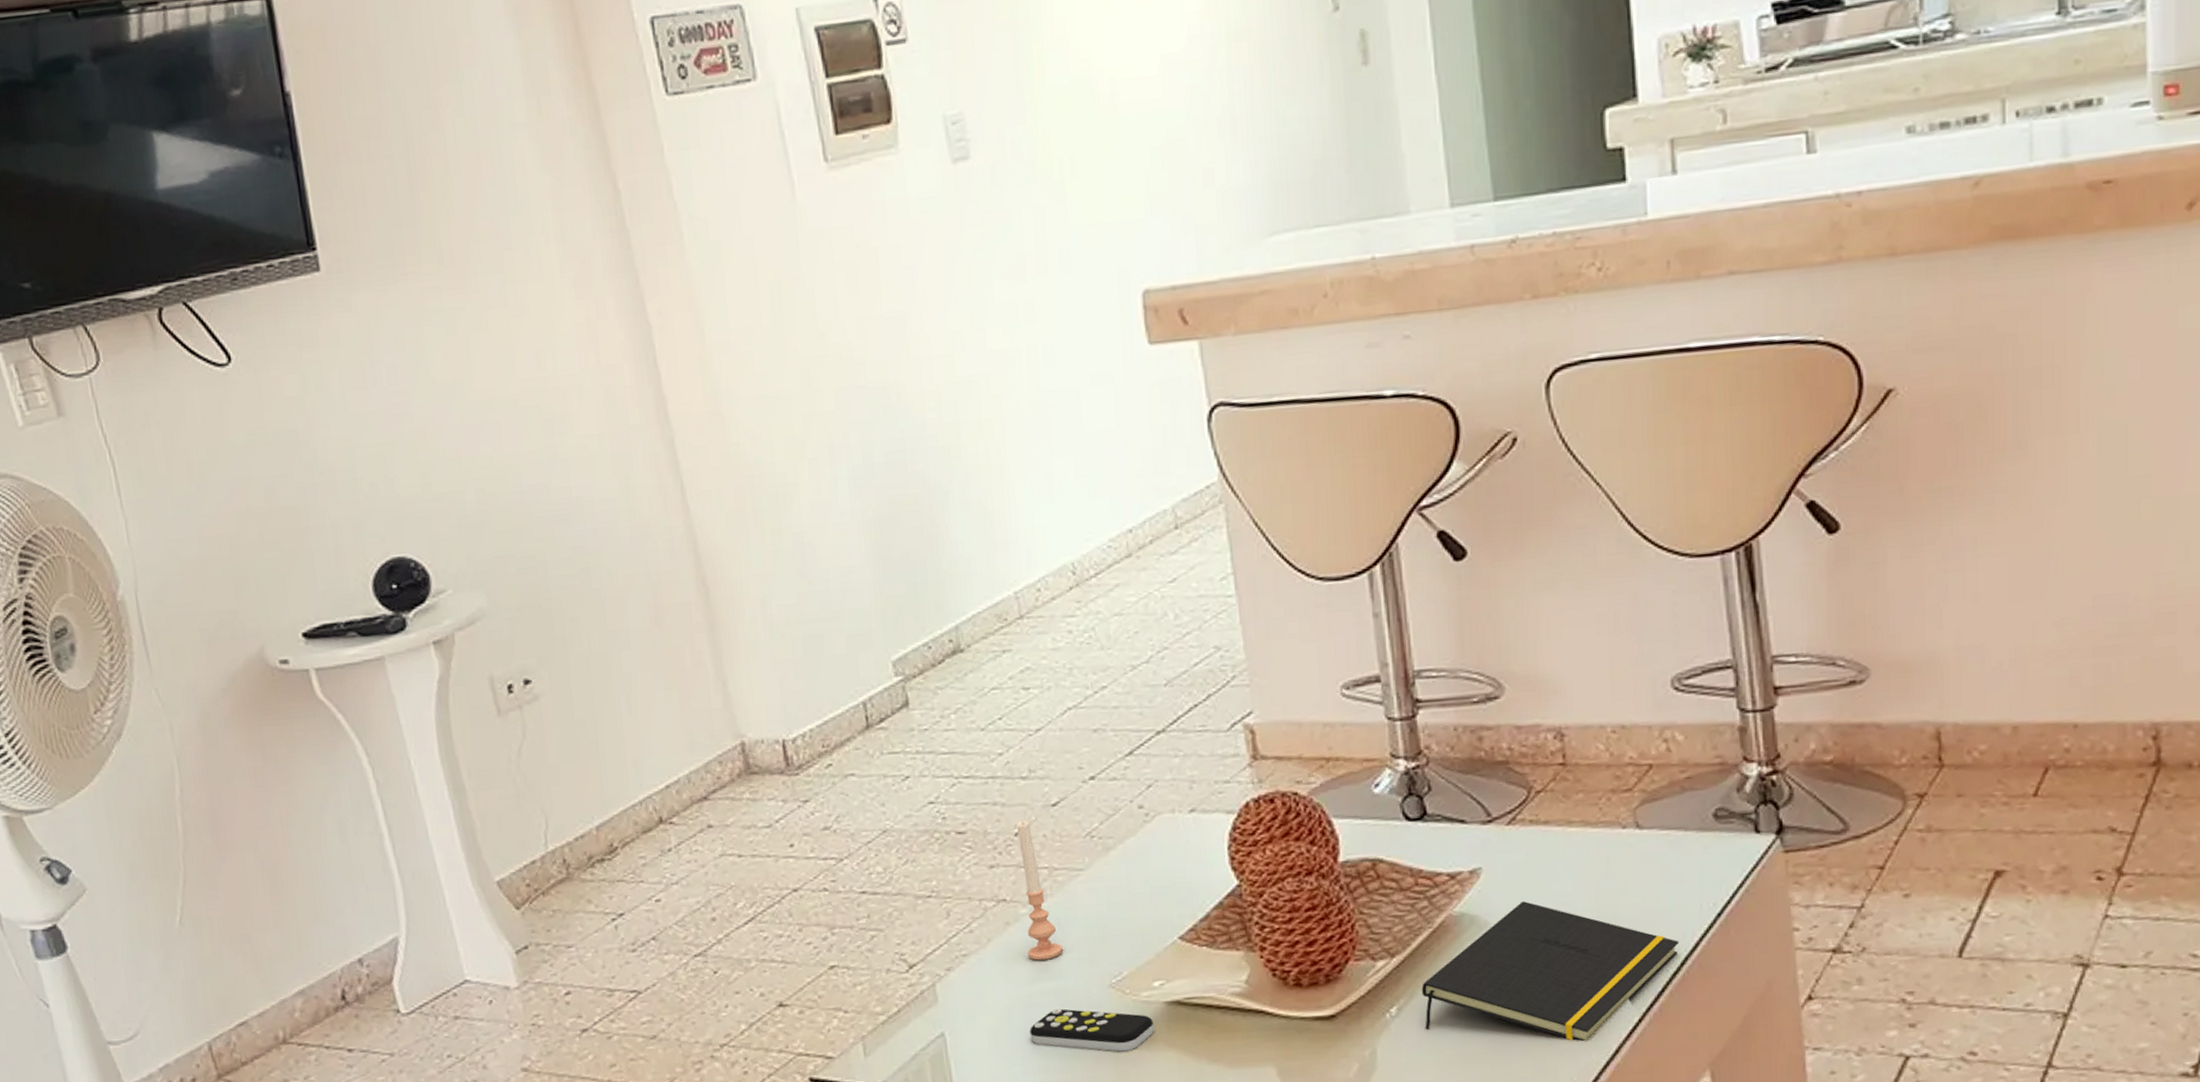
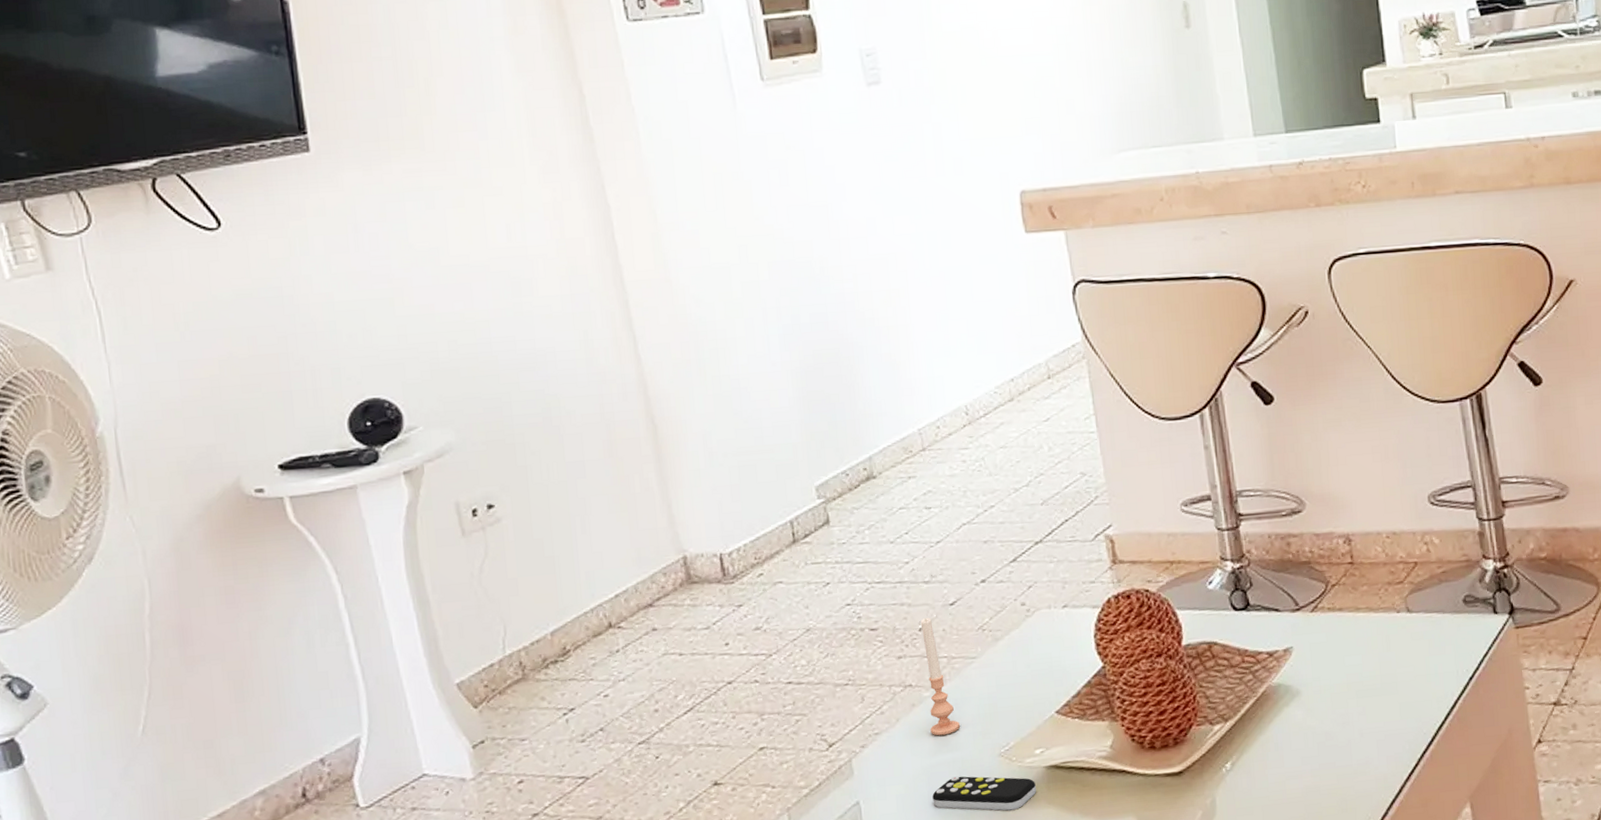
notepad: present [1421,901,1680,1042] -> none [1249,673,1443,784]

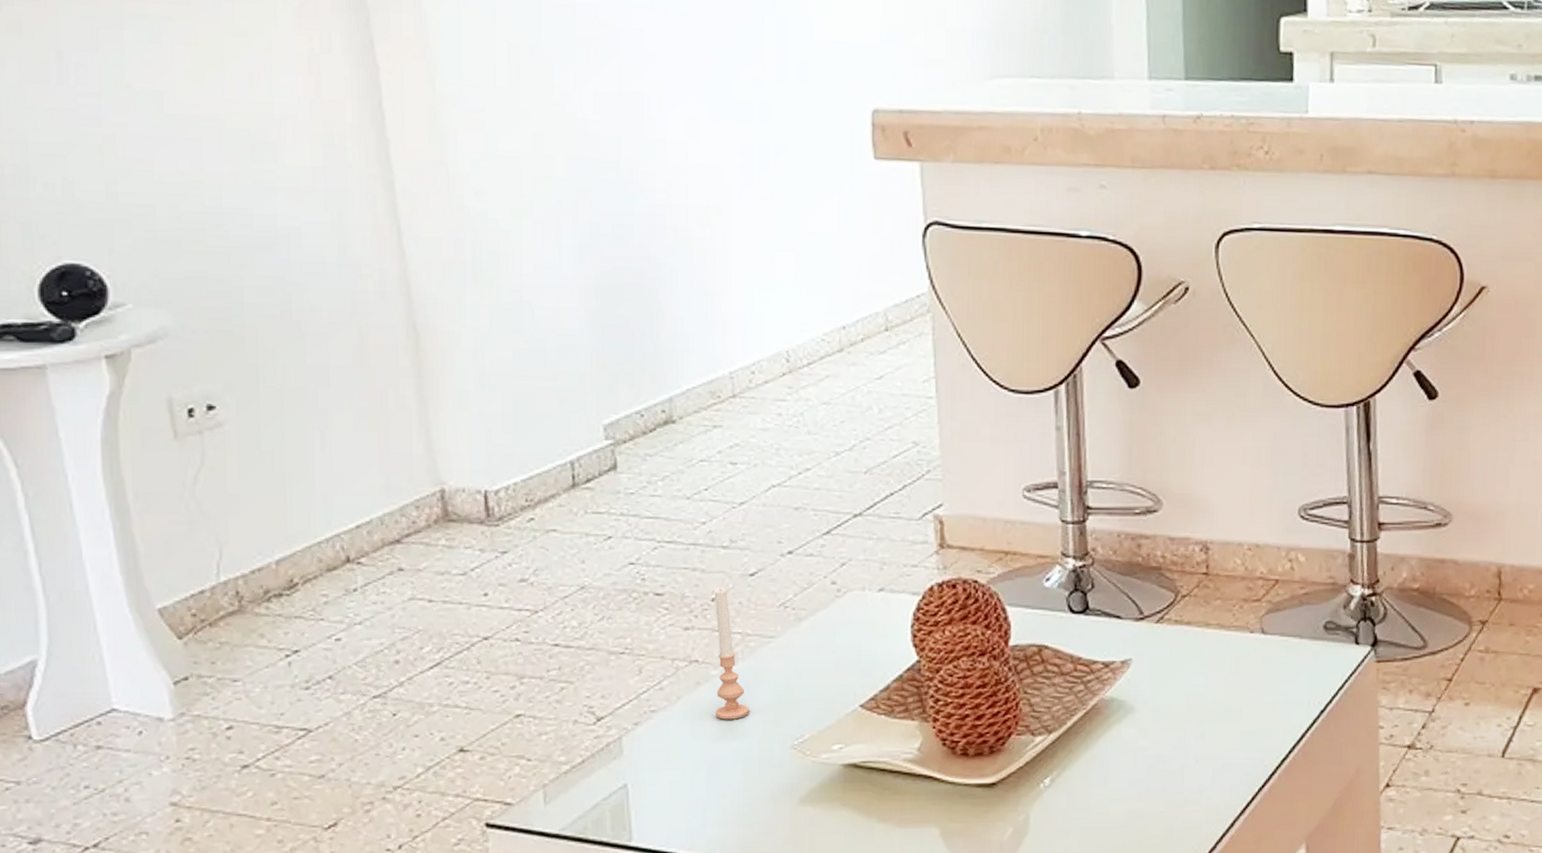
remote control: present [932,776,1037,811] -> none [712,766,831,809]

